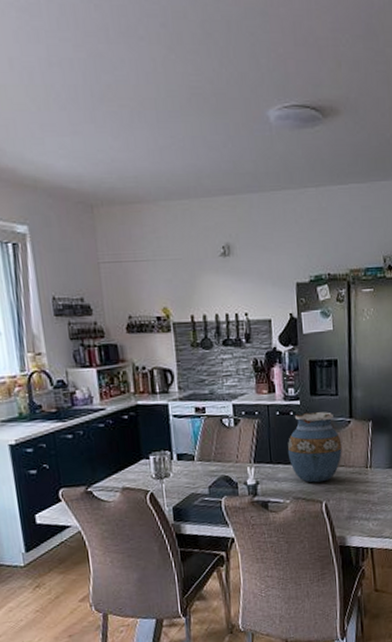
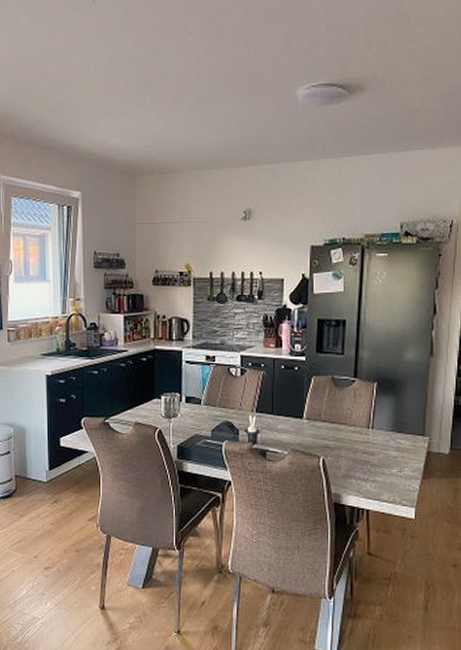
vase: present [287,411,342,483] -> none [289,368,344,438]

